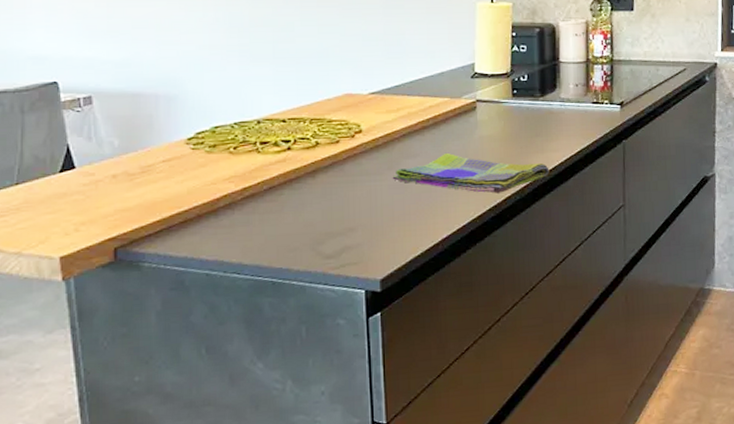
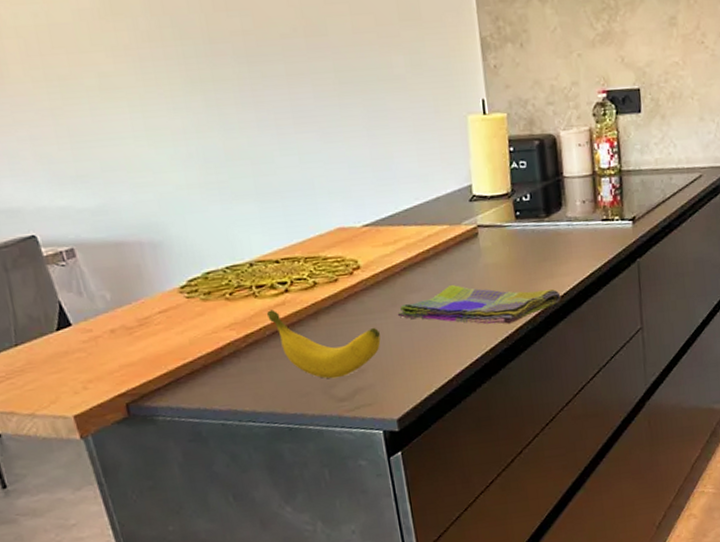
banana: none [268,165,373,236] -> present [267,309,381,379]

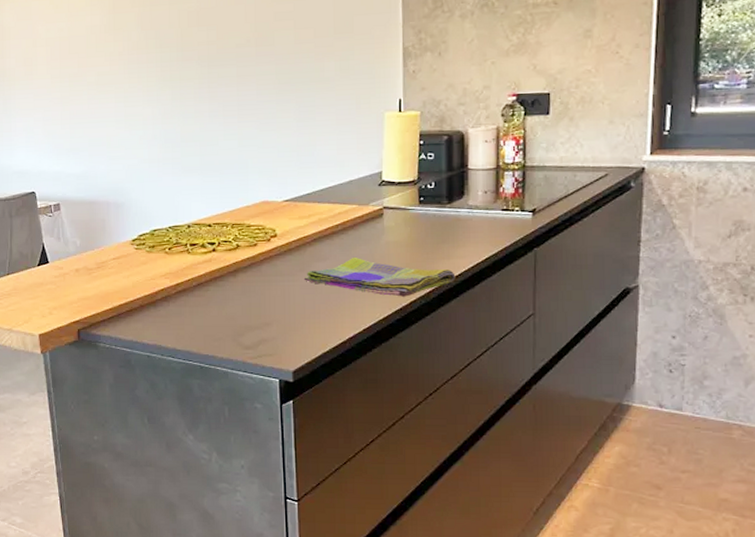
banana: present [267,309,381,379] -> none [196,265,287,328]

